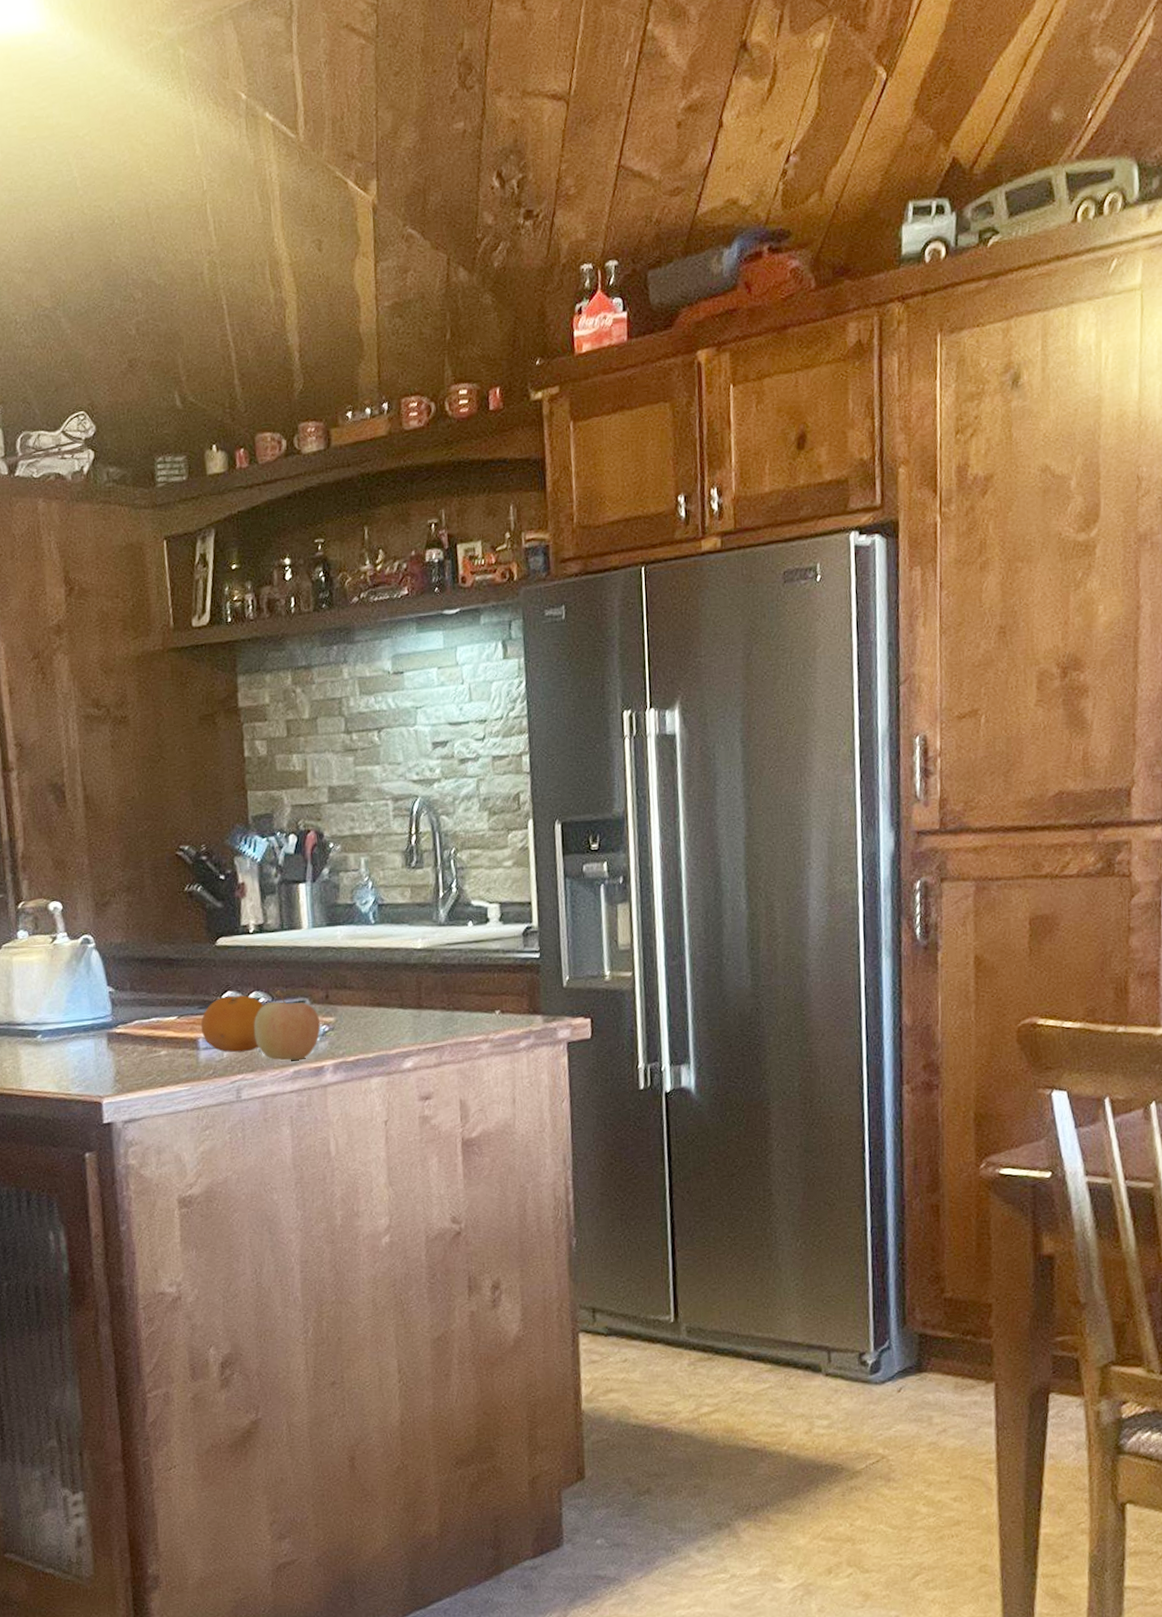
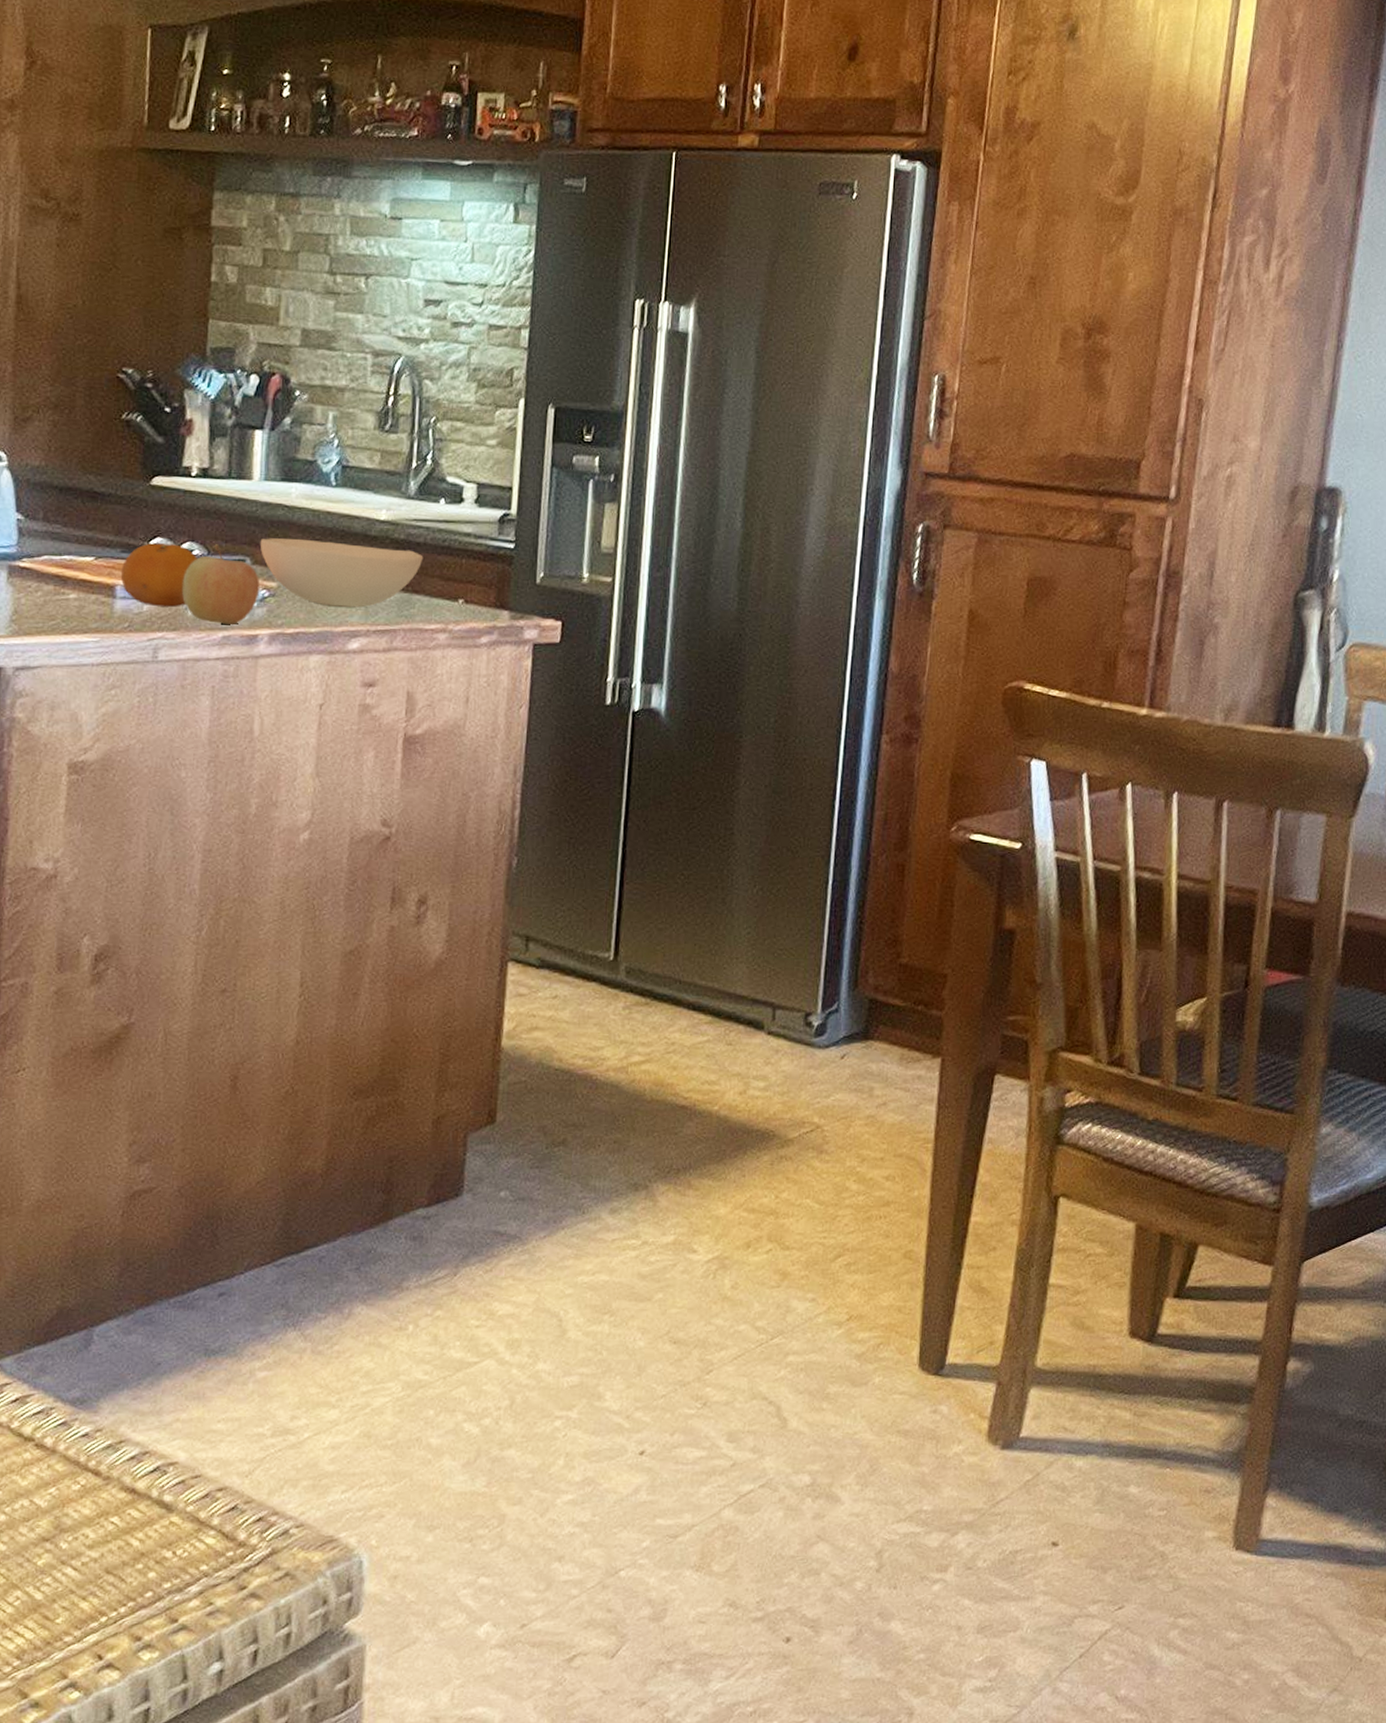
bowl: none [315,972,460,1033] -> present [260,538,424,608]

